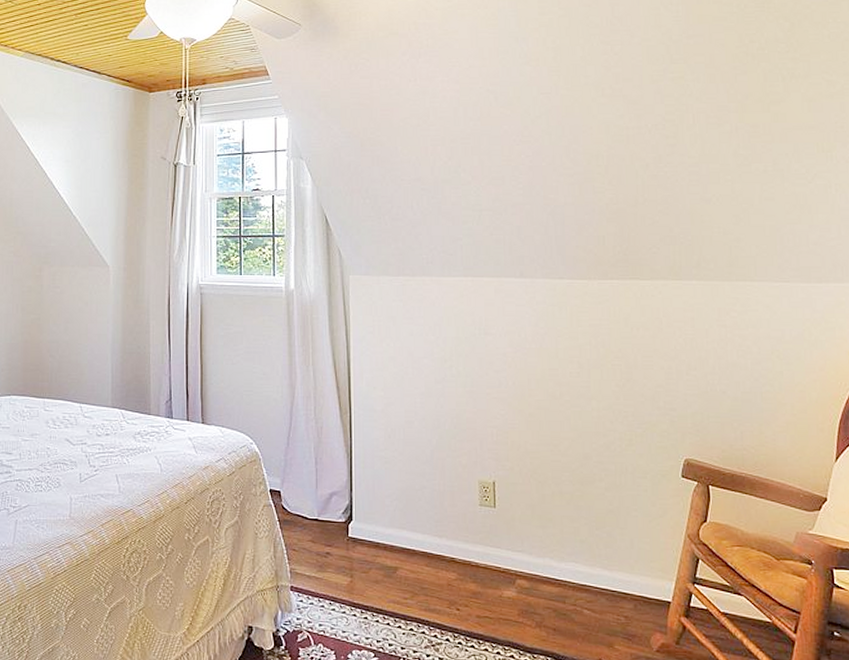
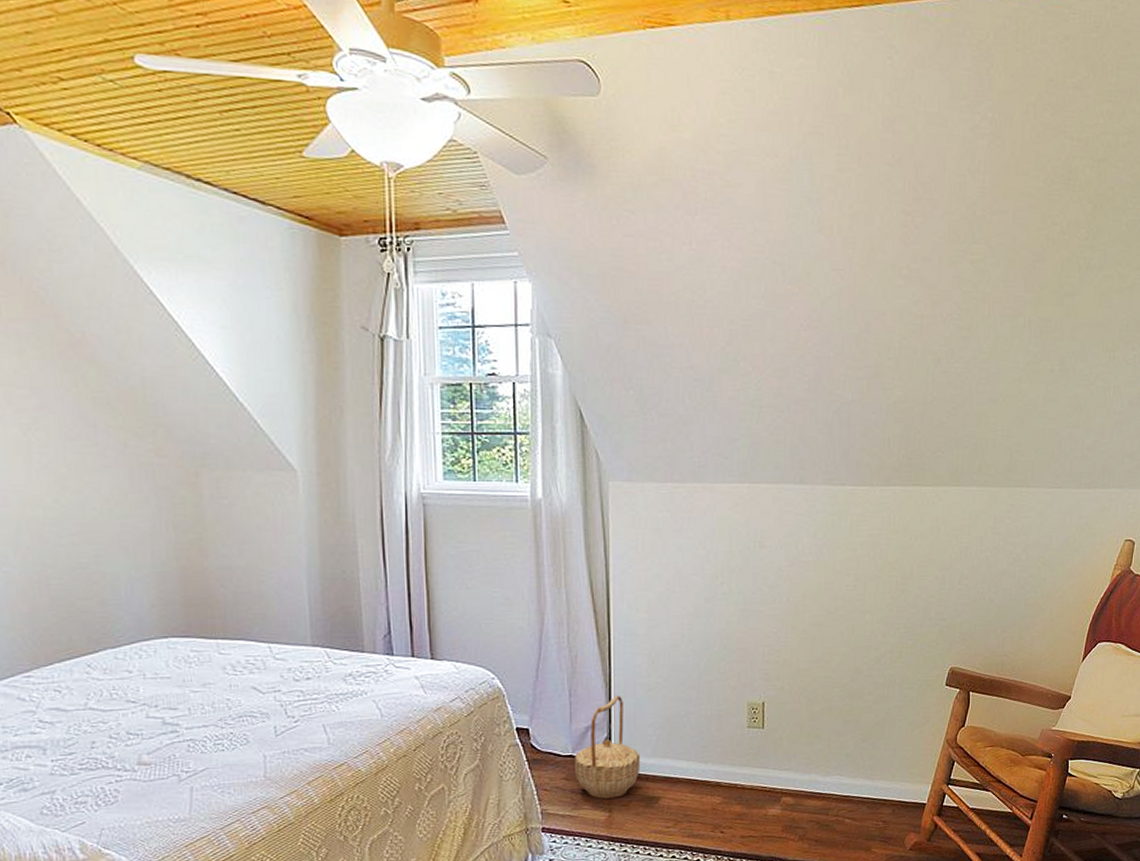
basket: none [319,466,379,564] -> present [574,696,641,799]

